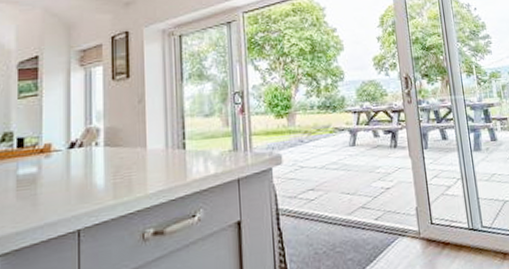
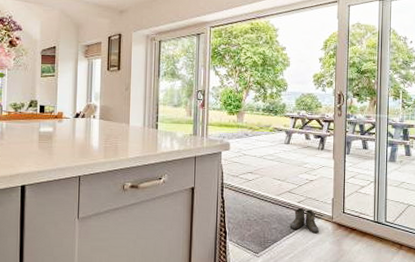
boots: none [369,225,407,258] -> present [290,207,320,234]

